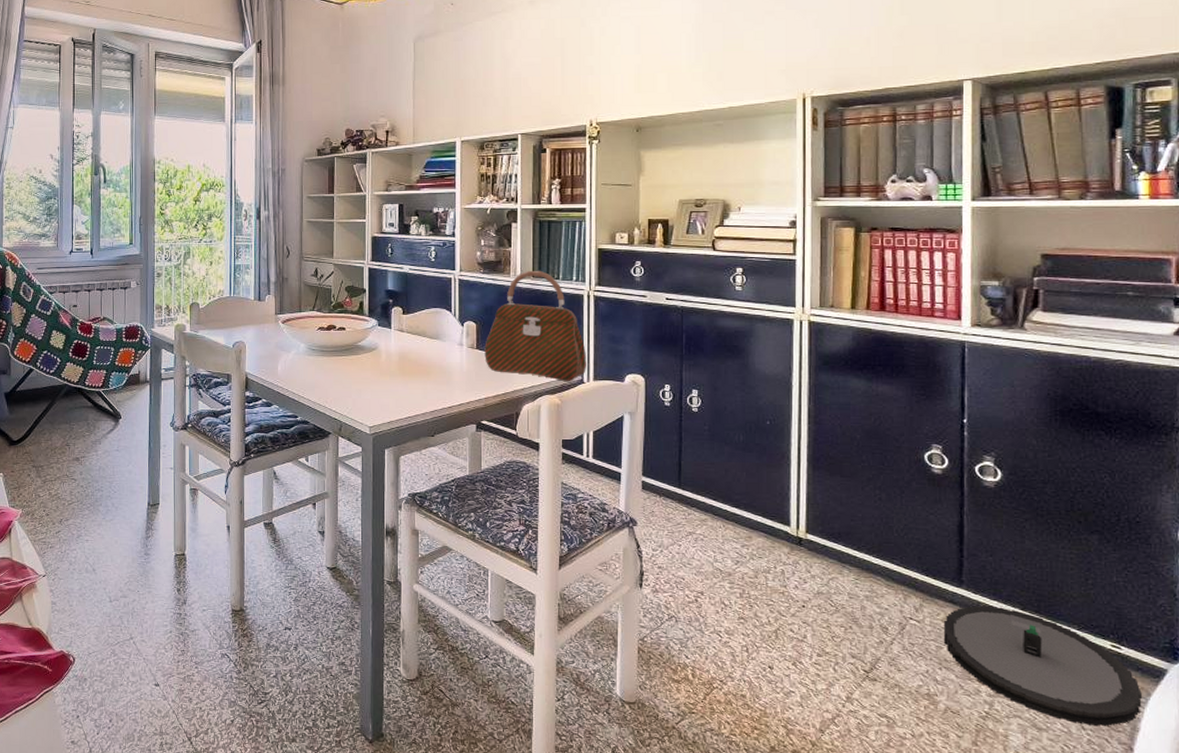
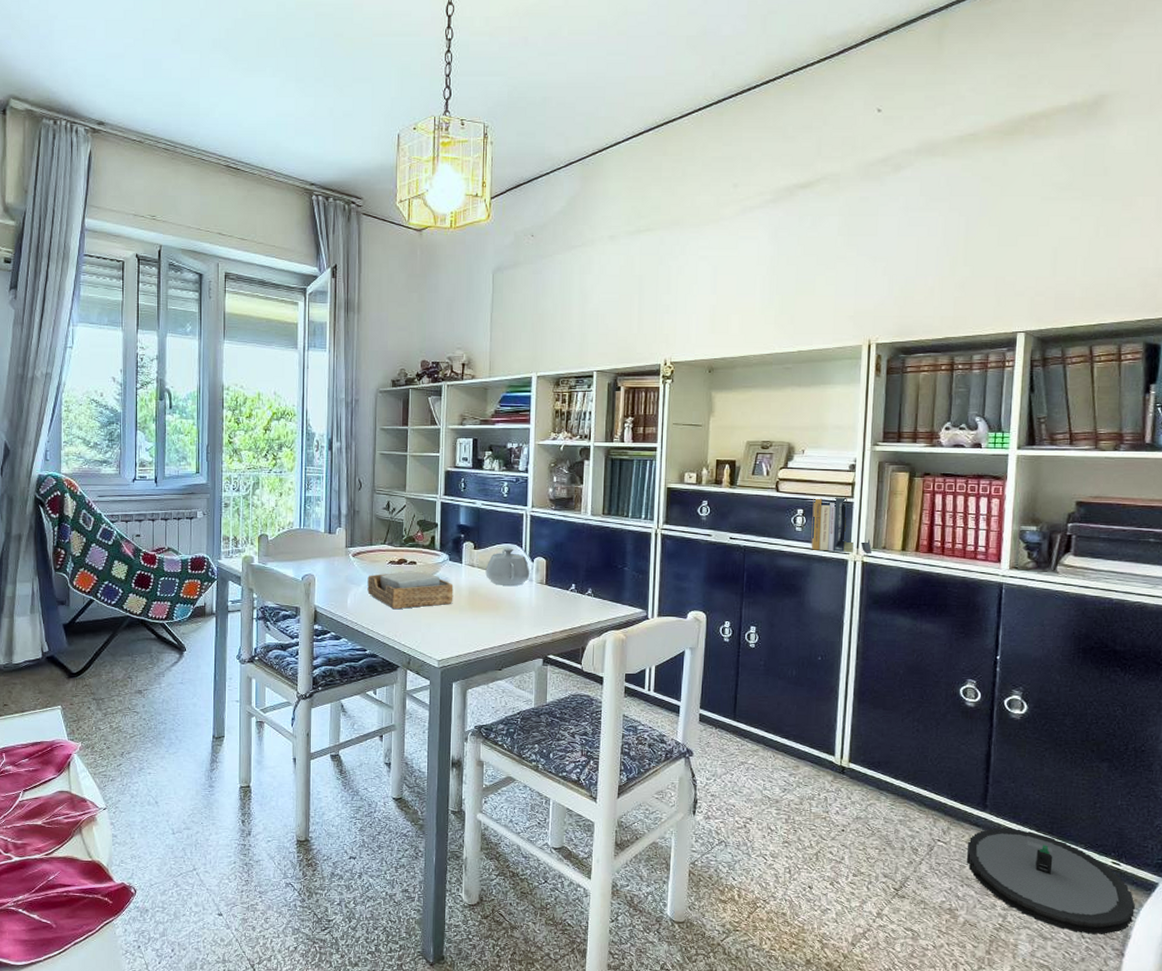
napkin holder: none [297,337,383,375] -> present [367,571,454,609]
teapot: none [415,313,460,350] -> present [485,548,530,586]
handbag: present [484,270,586,381] -> none [553,507,652,617]
books: none [752,253,818,314] -> present [811,496,872,555]

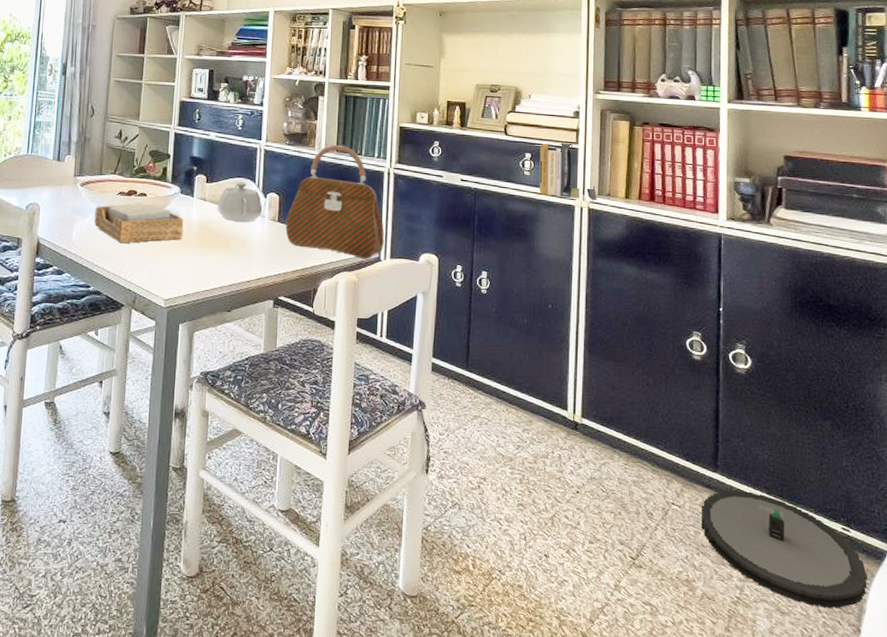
handbag: none [553,507,652,617] -> present [285,144,384,258]

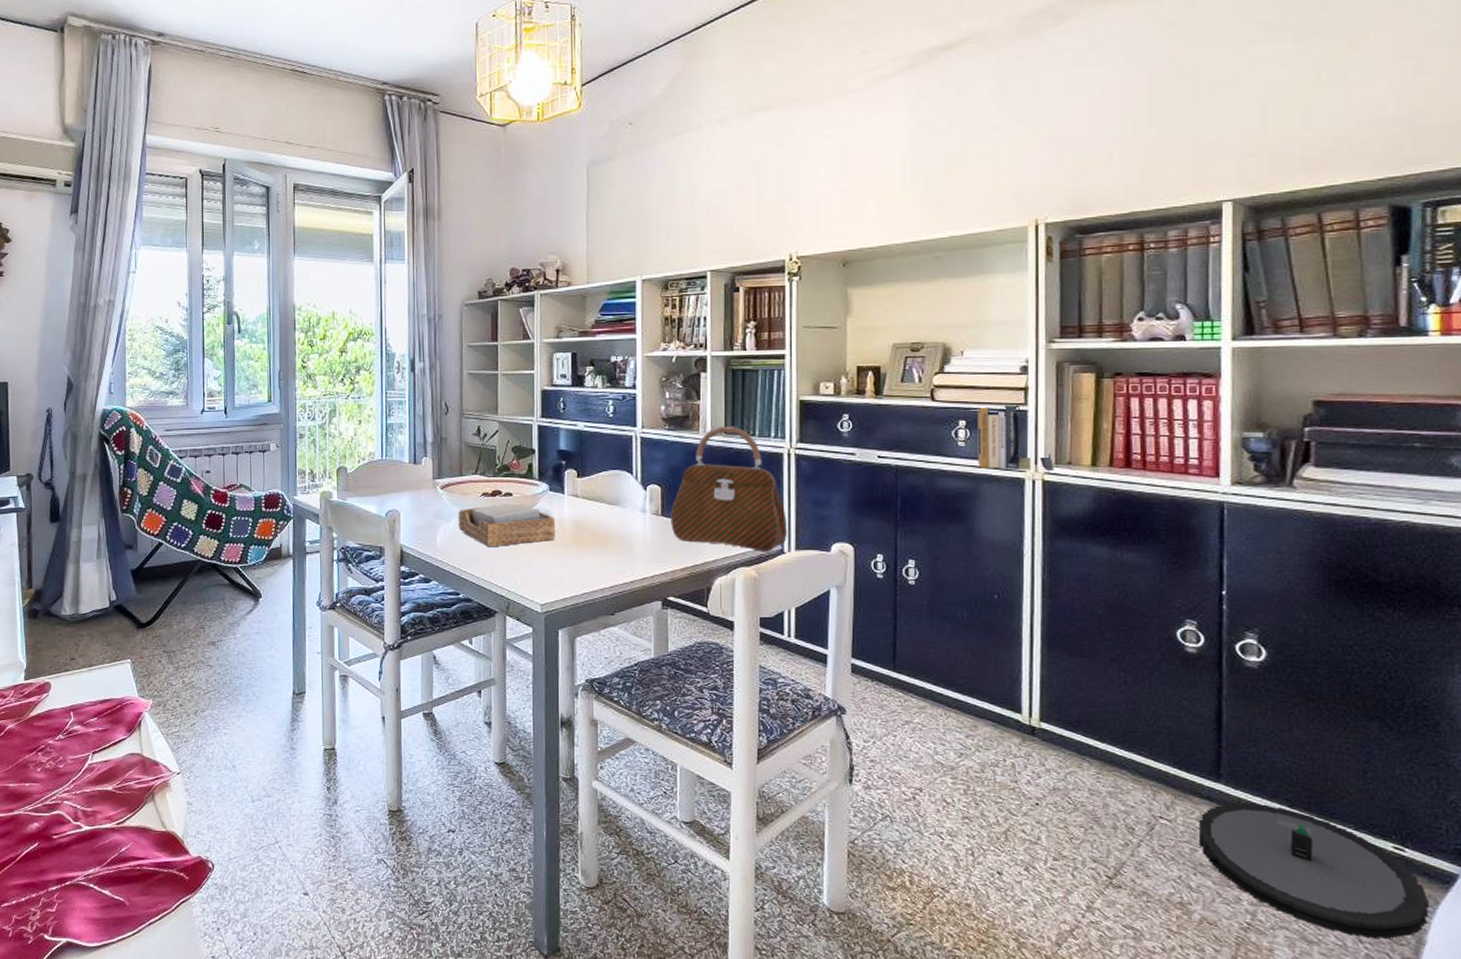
teapot: present [217,182,263,222] -> none [591,475,643,518]

